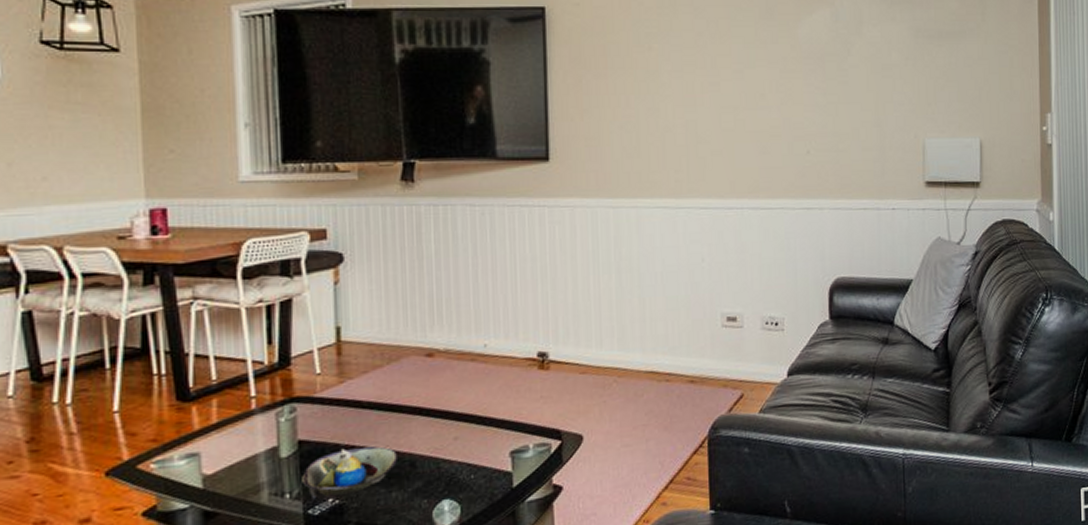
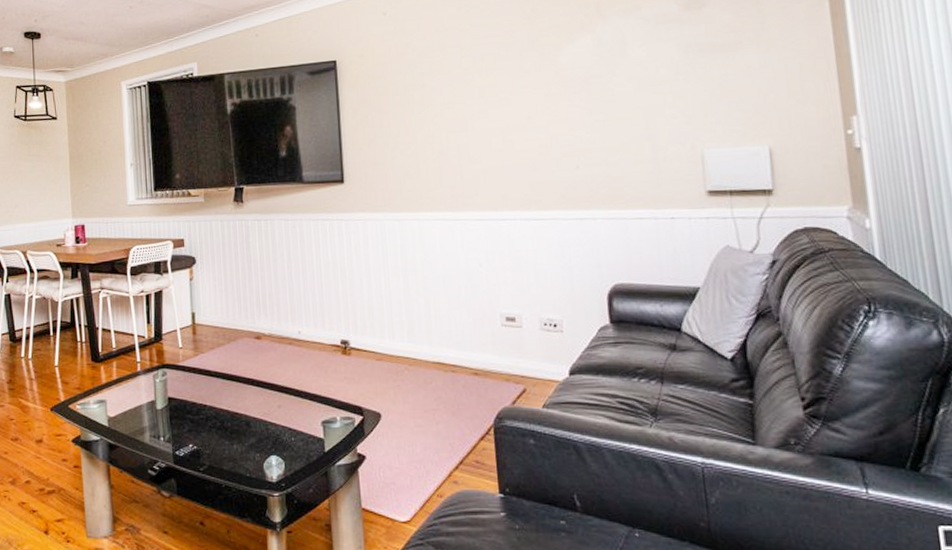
decorative bowl: present [302,446,399,500] -> none [171,406,238,444]

